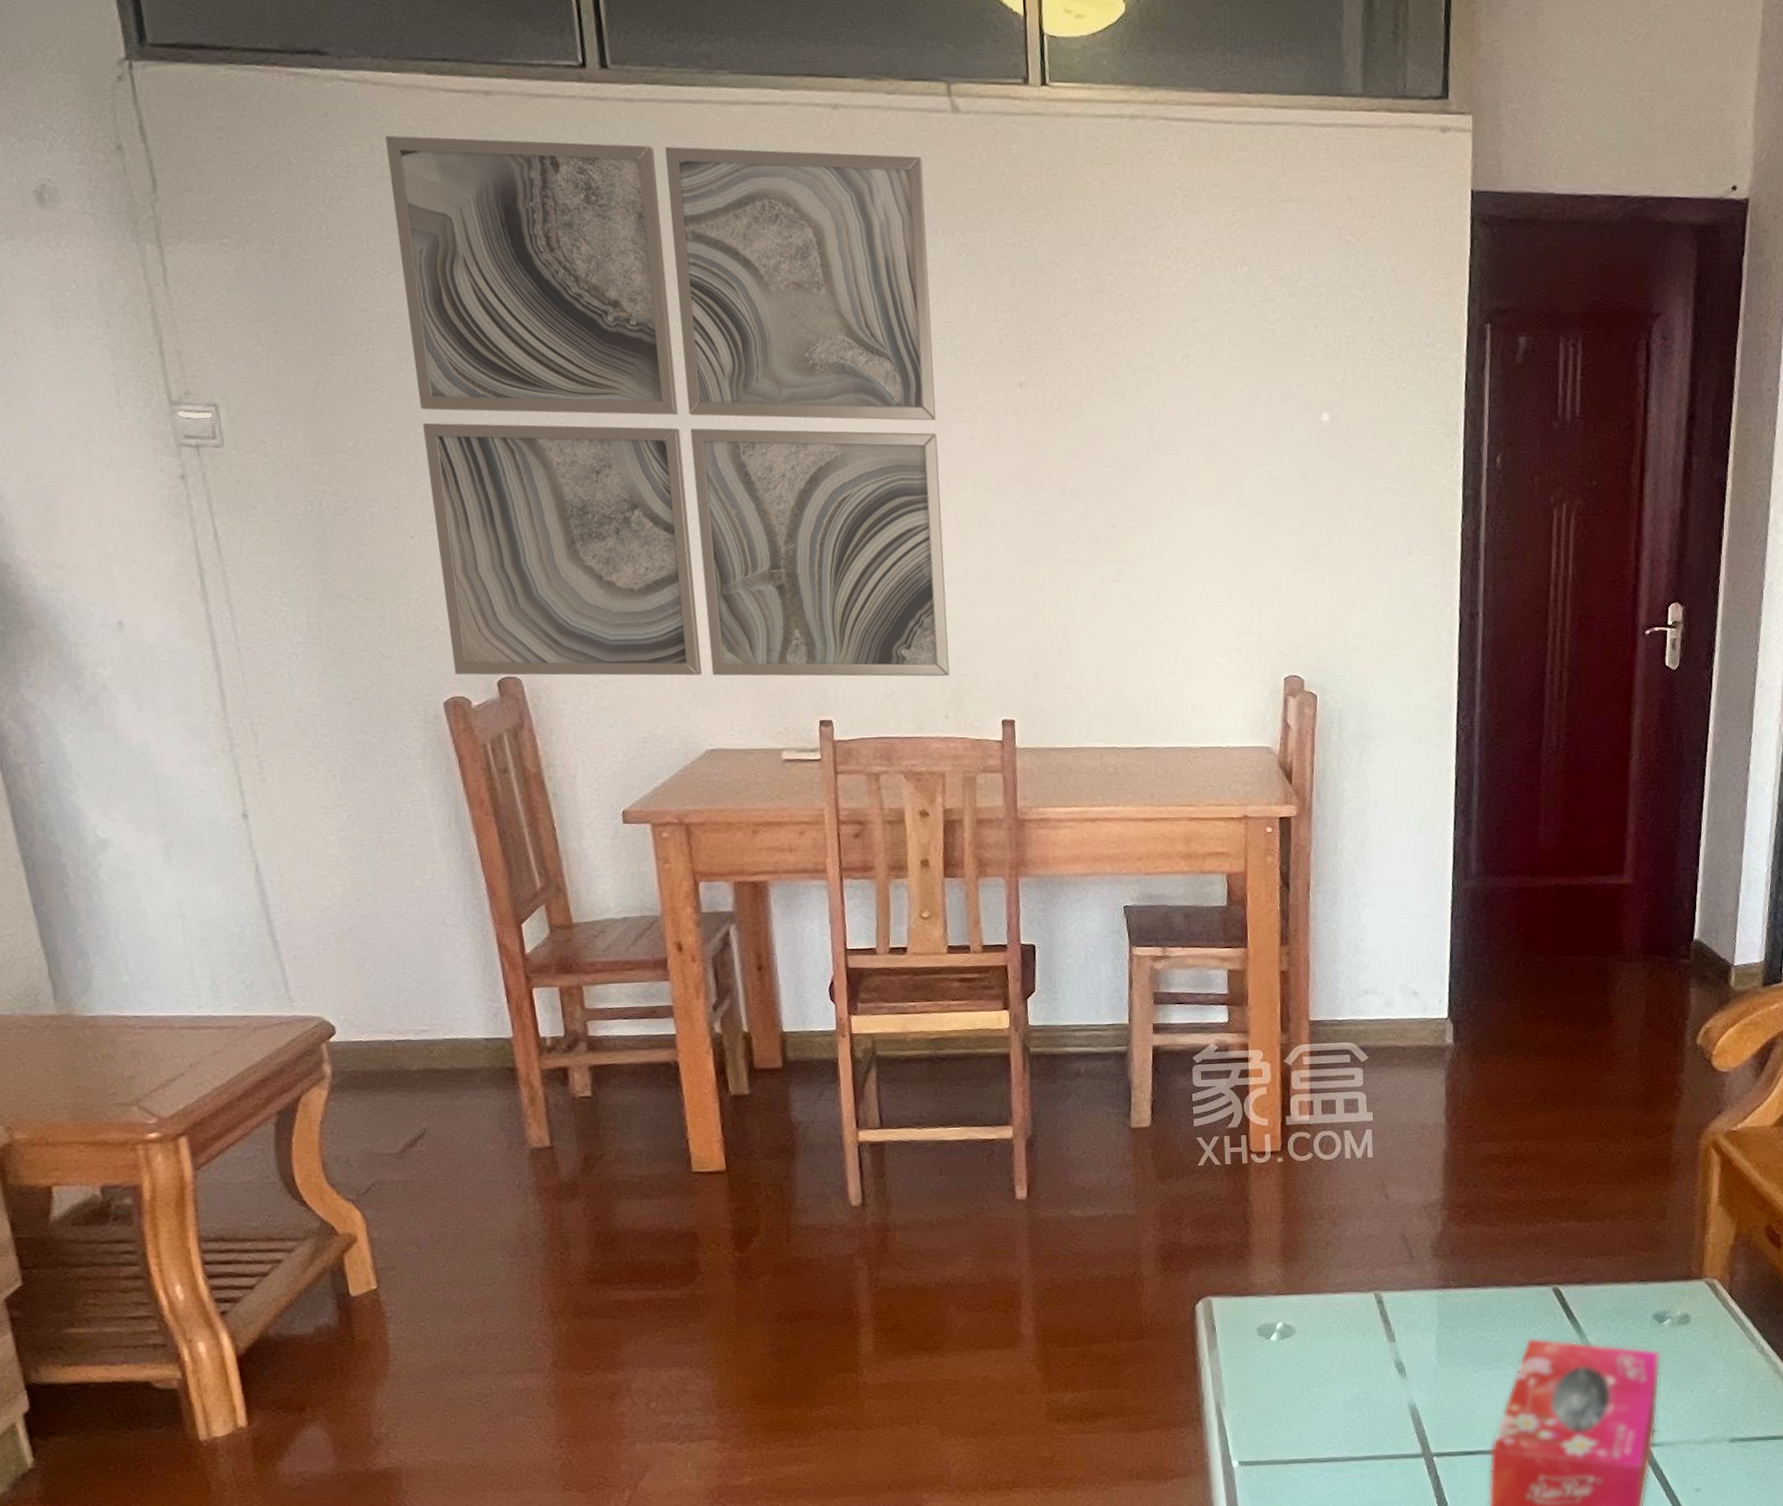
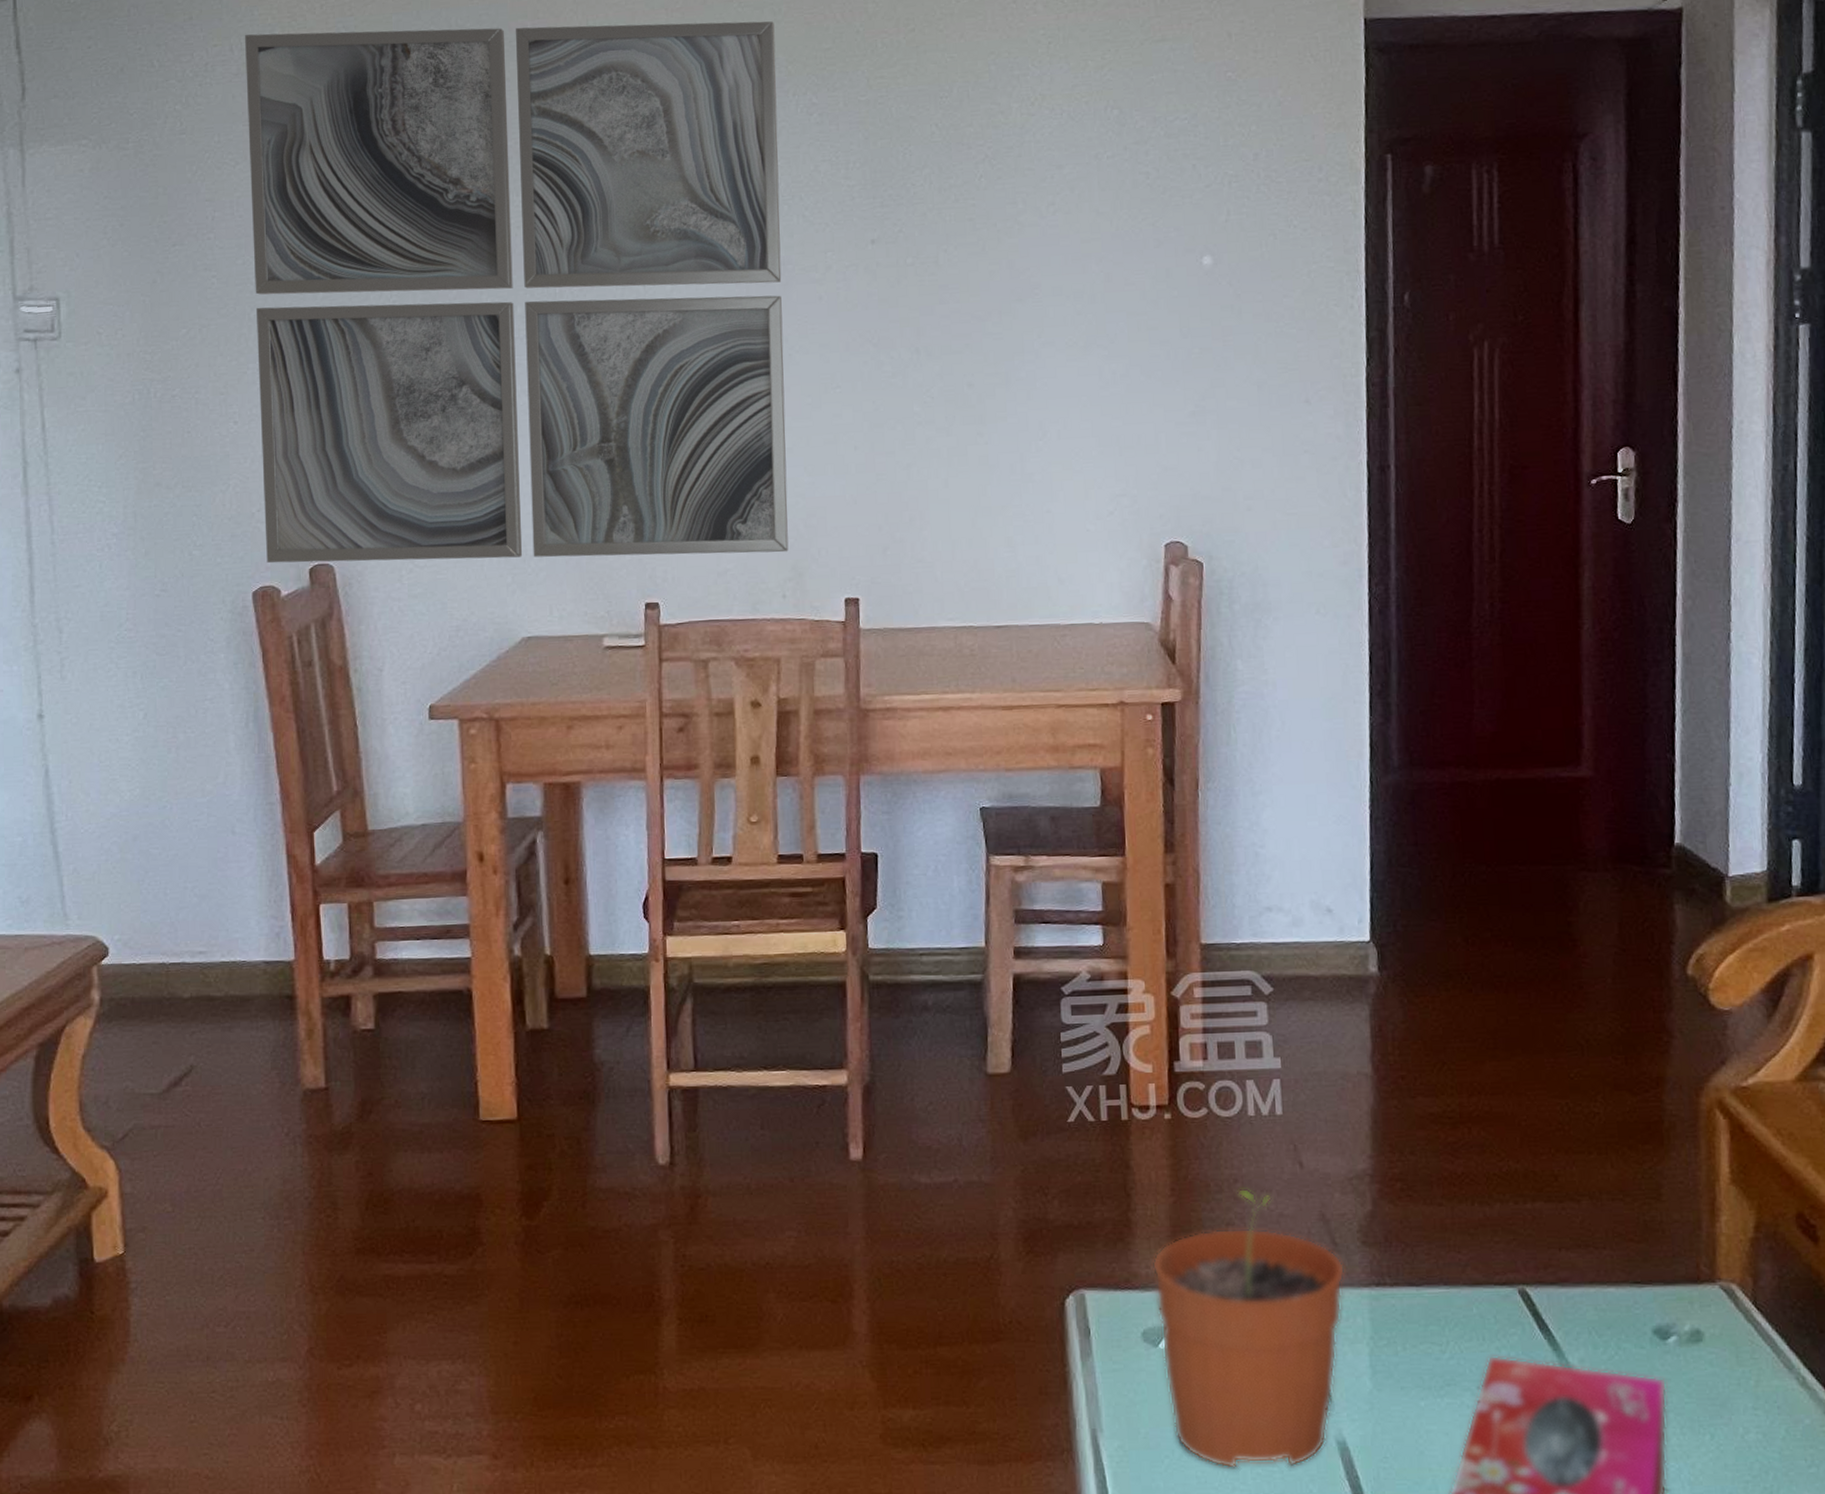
plant pot: none [1266,1215,1419,1429] -> present [1152,1188,1346,1470]

